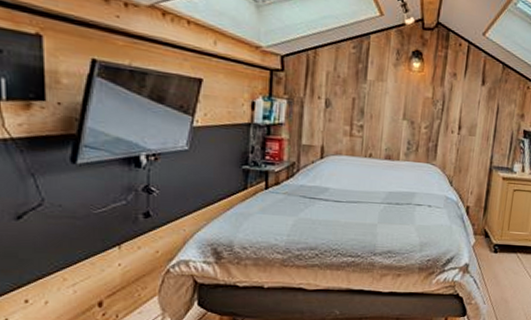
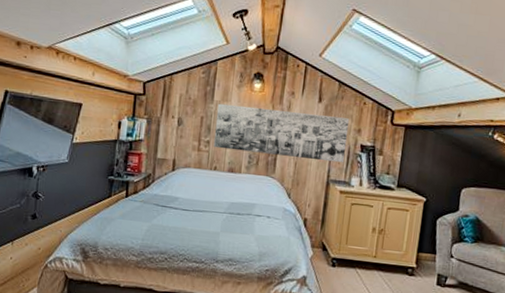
wall art: none [367,83,513,149] -> present [213,103,350,163]

